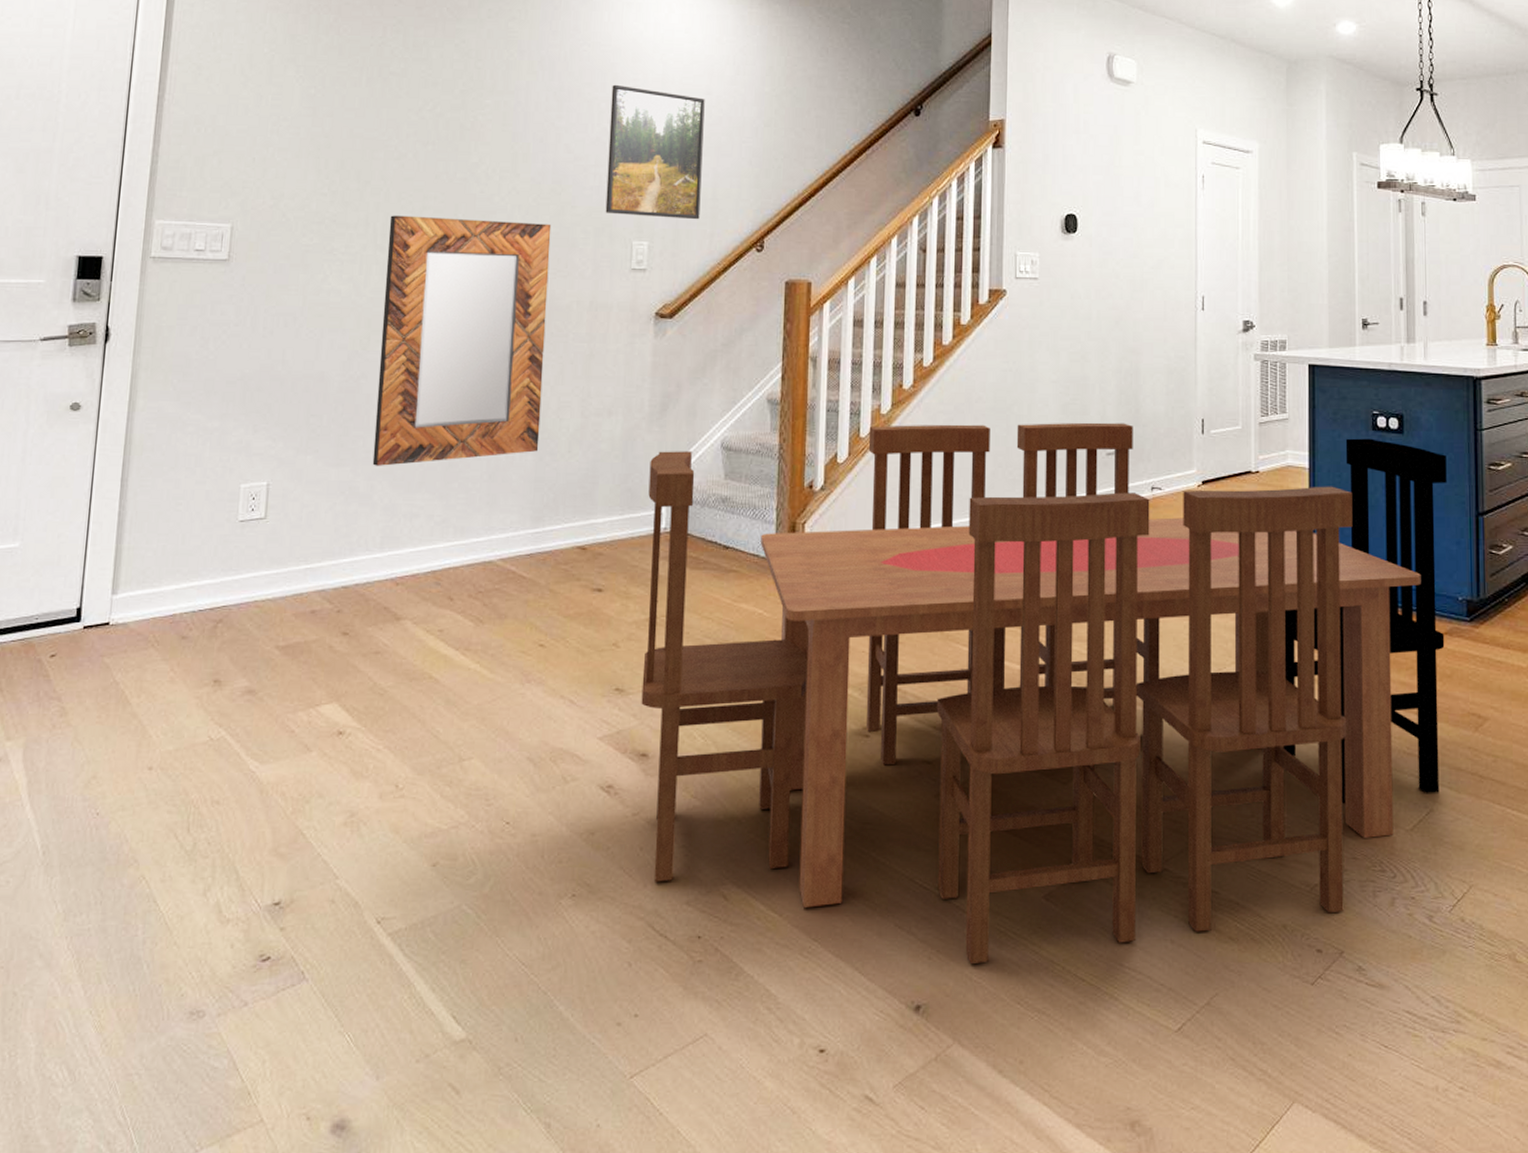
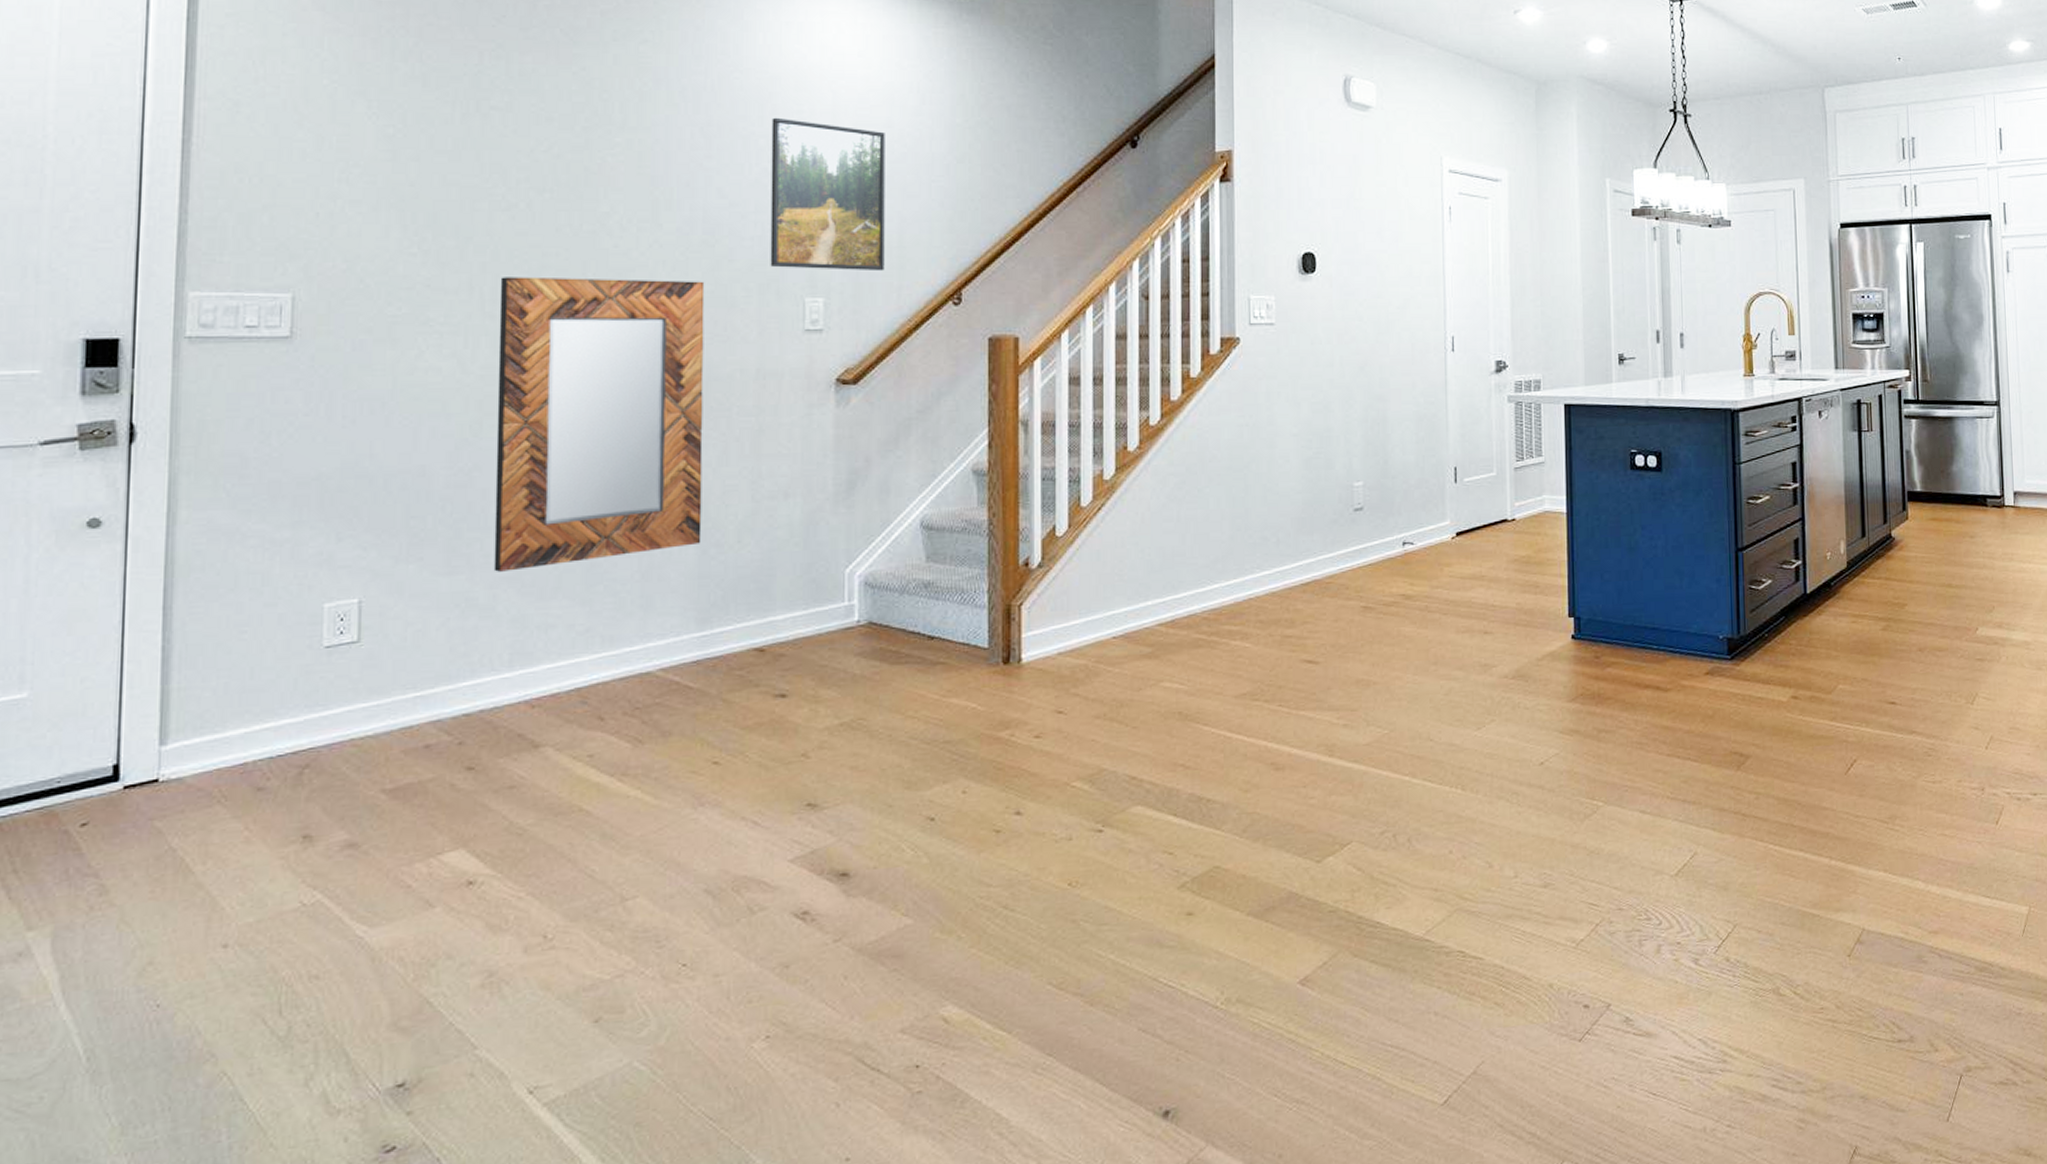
dining table: present [641,422,1447,965] -> none [837,475,1706,1062]

